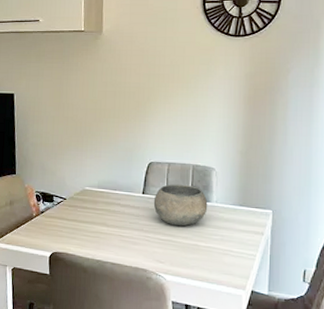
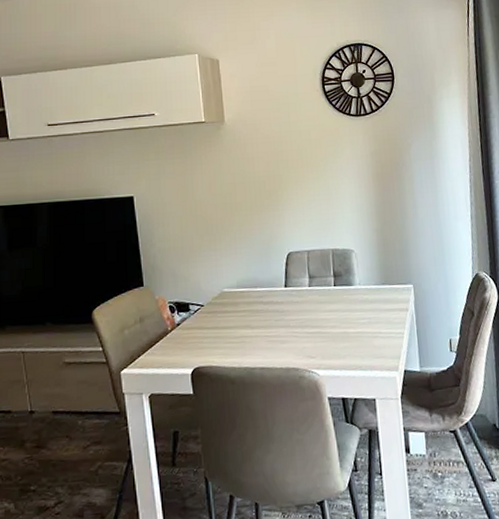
bowl: present [153,183,208,226] -> none [297,270,352,316]

